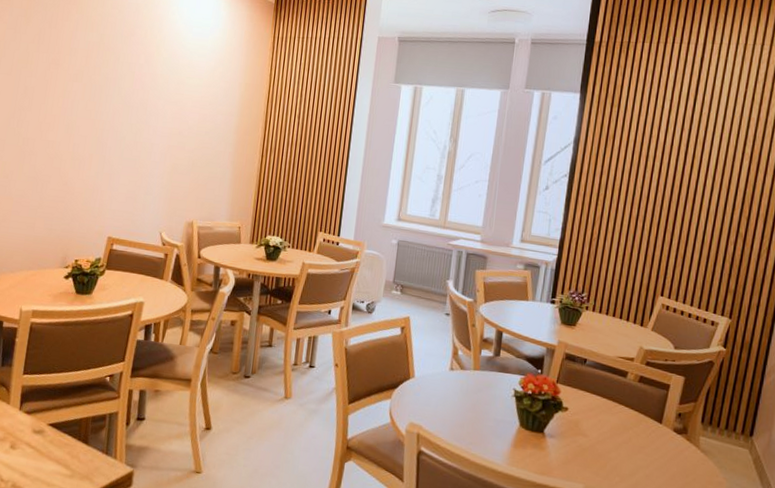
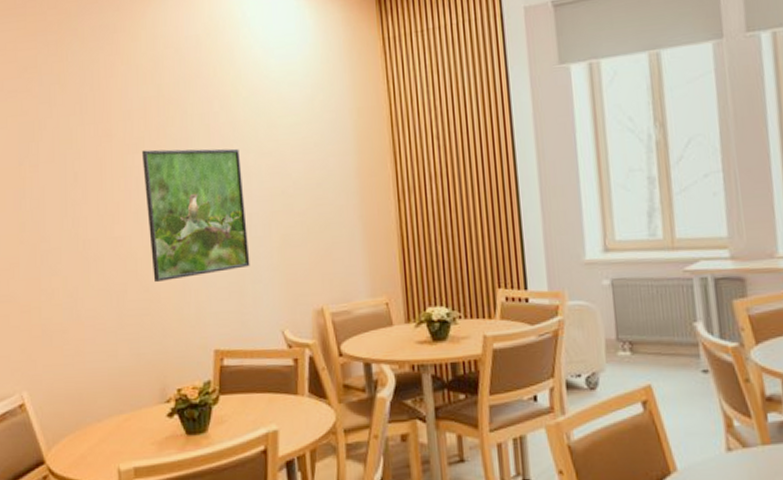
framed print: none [72,81,153,182] -> present [142,148,250,283]

